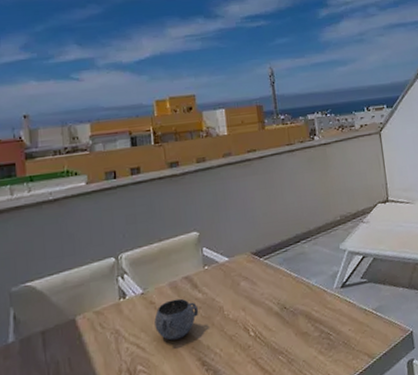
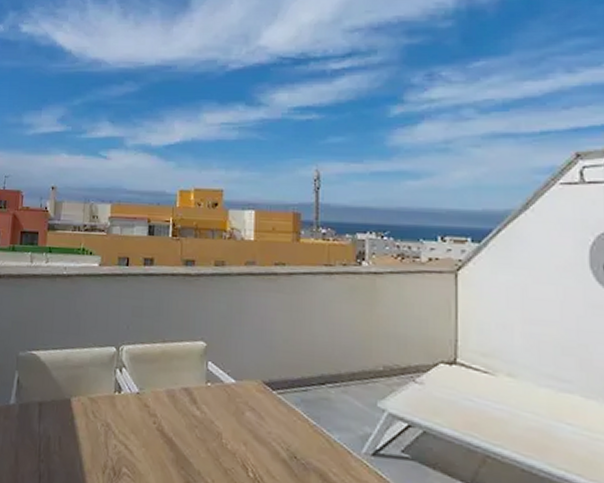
decorative bowl: present [154,298,199,341] -> none [146,408,195,454]

